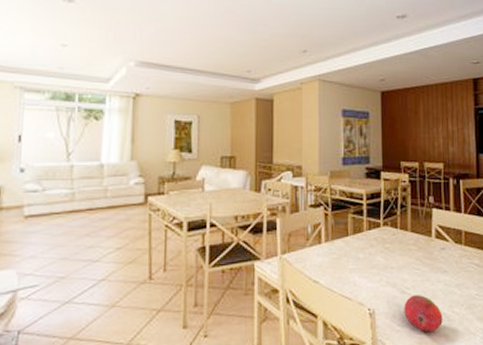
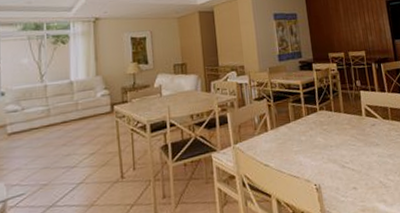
fruit: present [404,295,443,331] -> none [345,167,381,199]

